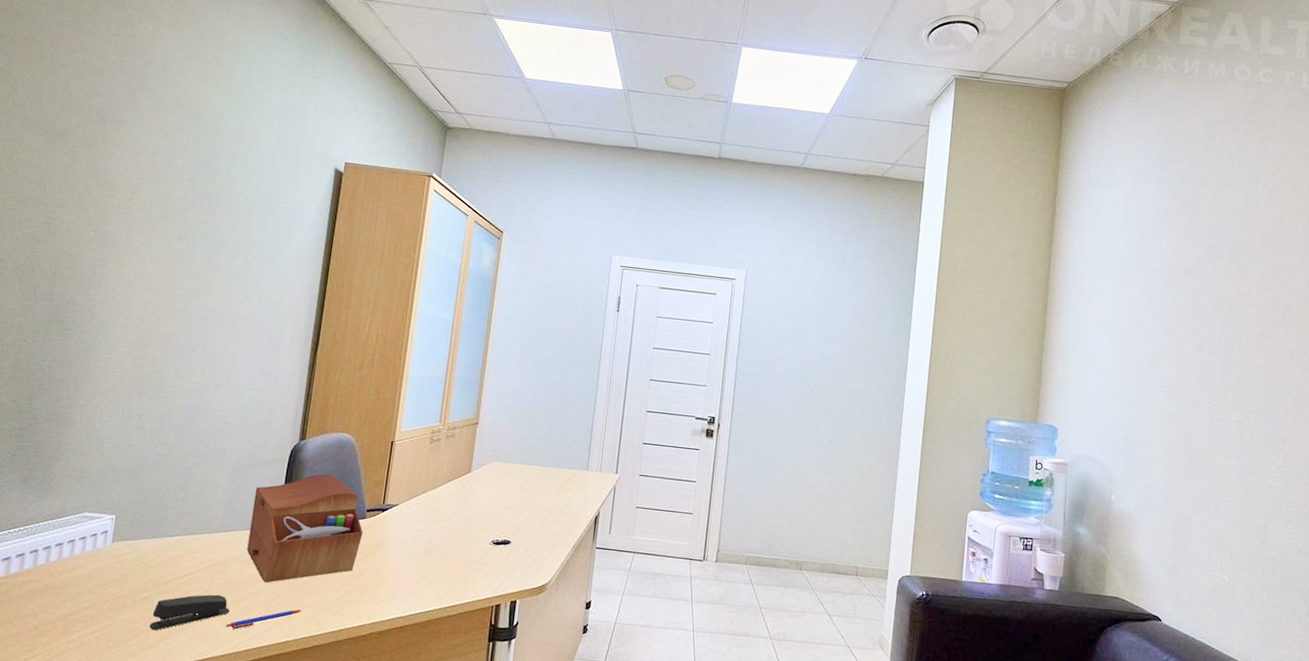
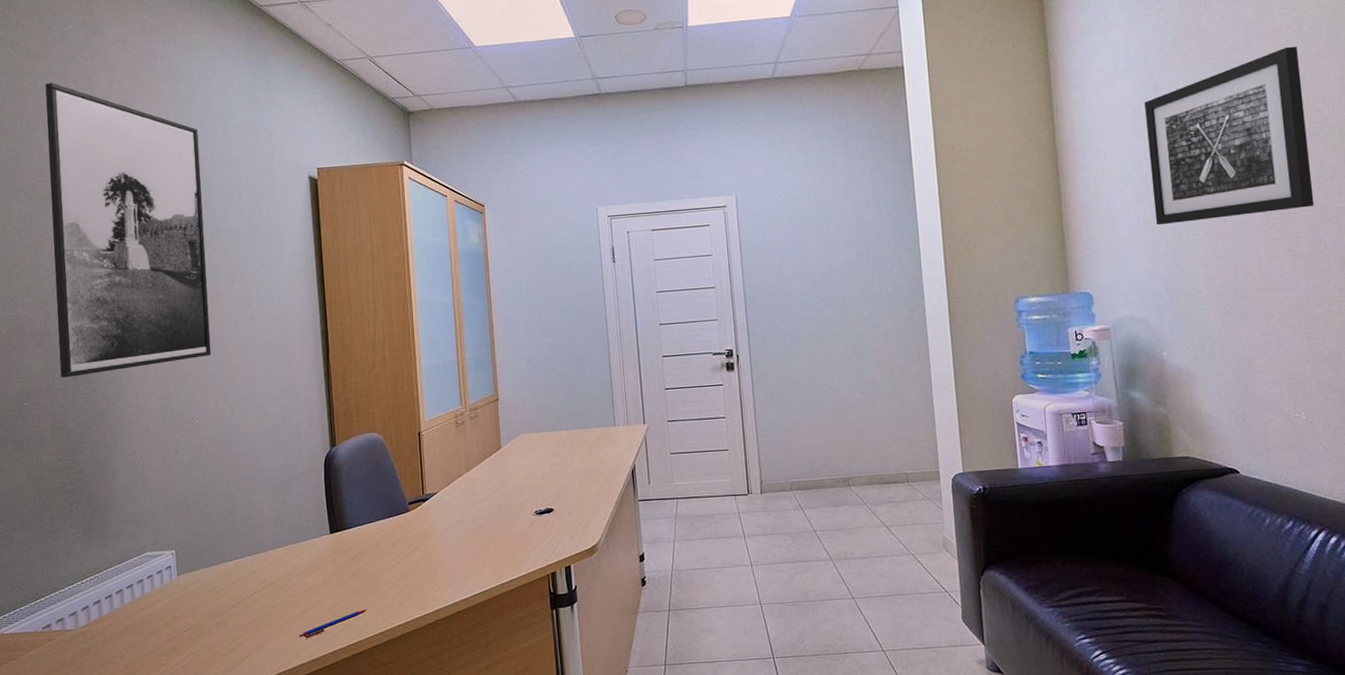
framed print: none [34,23,233,326] -> present [45,83,212,378]
stapler: present [149,594,230,631] -> none [228,608,300,652]
sewing box: present [247,474,363,583] -> none [299,475,410,590]
wall art: none [1125,236,1275,386] -> present [1145,46,1314,226]

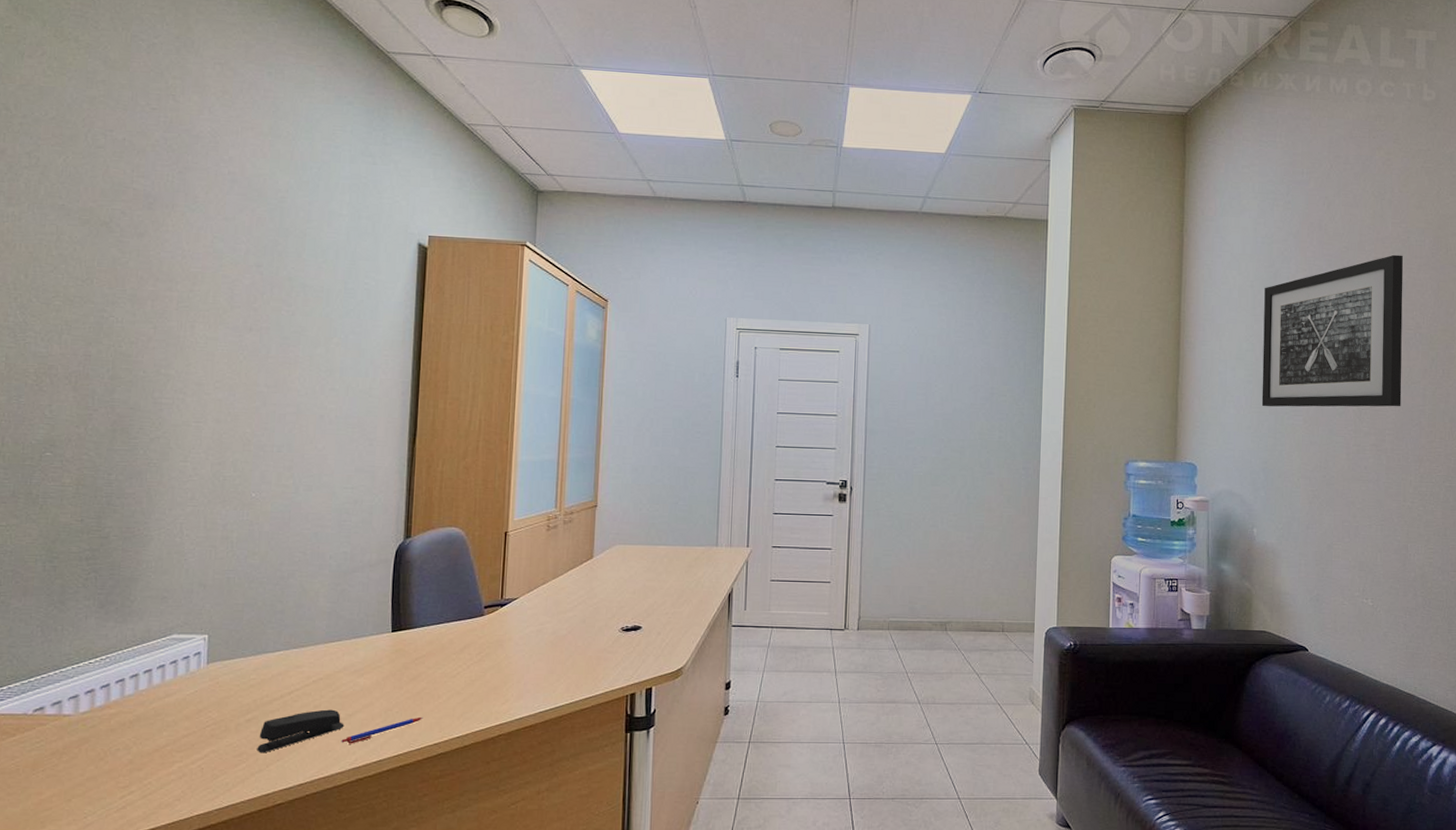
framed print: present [45,83,212,378] -> none [95,97,297,430]
stapler: none [228,608,300,652] -> present [257,709,344,753]

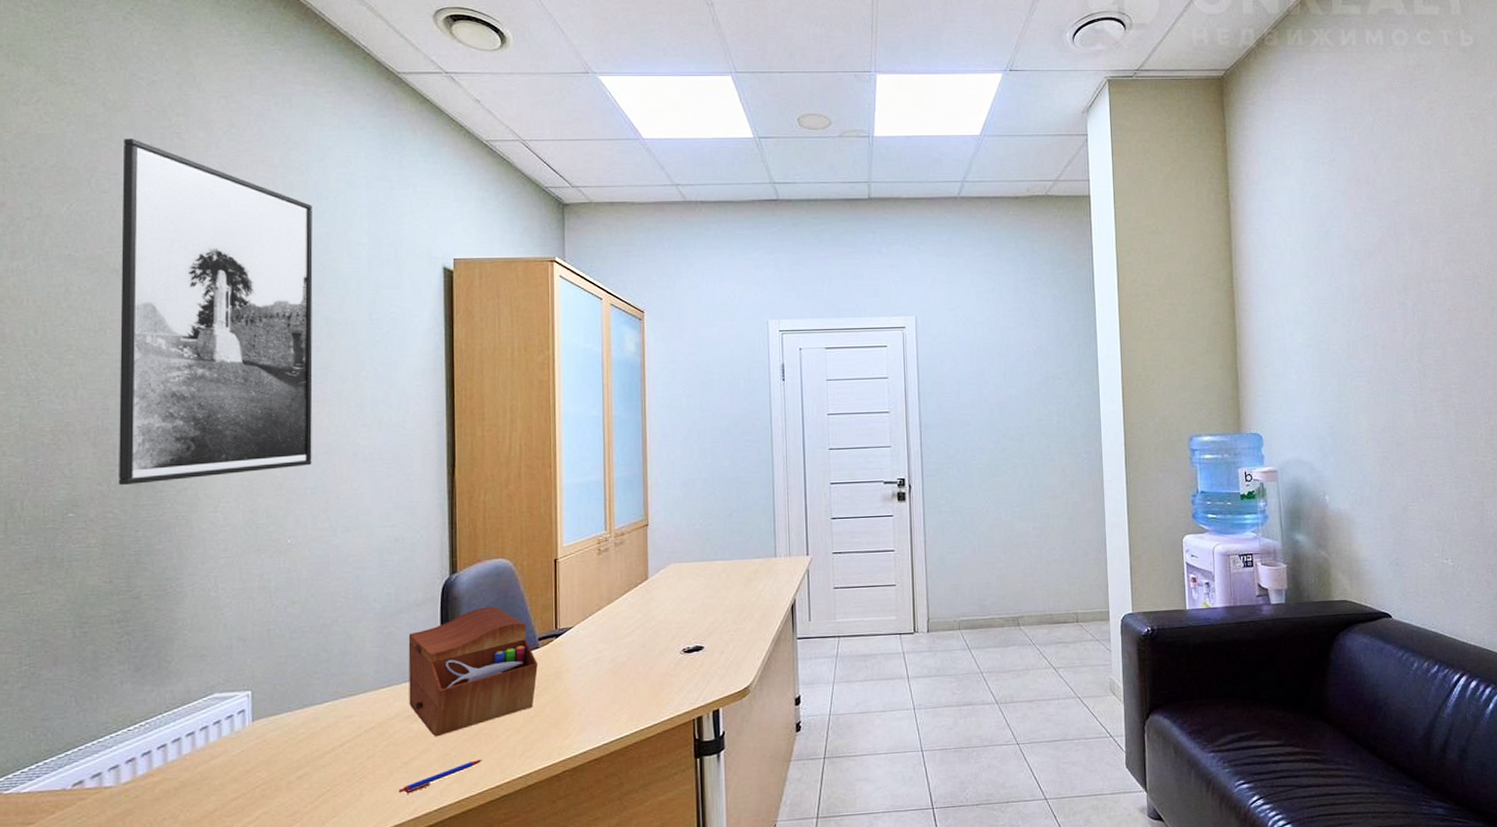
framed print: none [95,97,297,430] -> present [118,139,313,485]
stapler: present [257,709,344,753] -> none [310,758,401,811]
sewing box: none [357,572,482,693] -> present [408,606,538,737]
wall art: present [1261,254,1404,407] -> none [1317,204,1465,370]

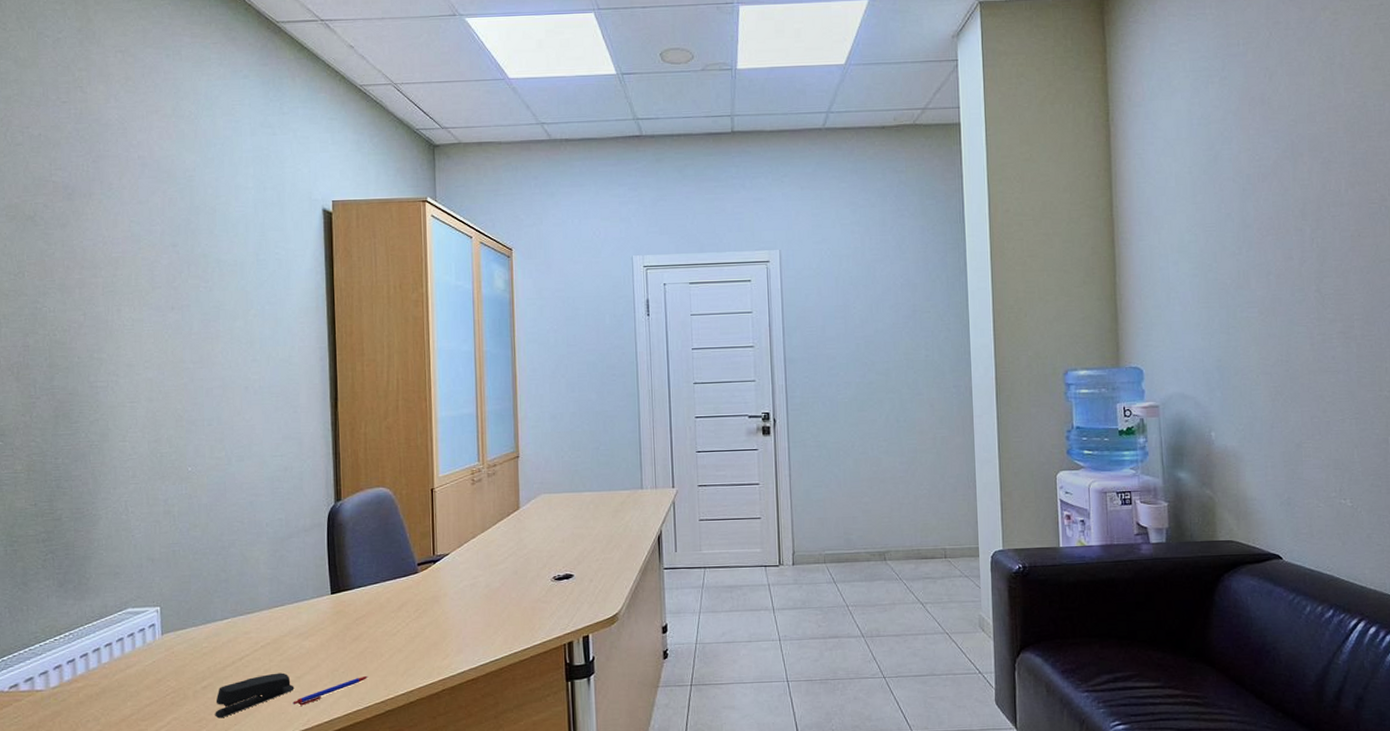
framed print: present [118,139,313,485] -> none [33,94,208,416]
stapler: none [310,758,401,811] -> present [215,673,295,719]
sewing box: present [408,606,538,737] -> none [298,533,417,654]

